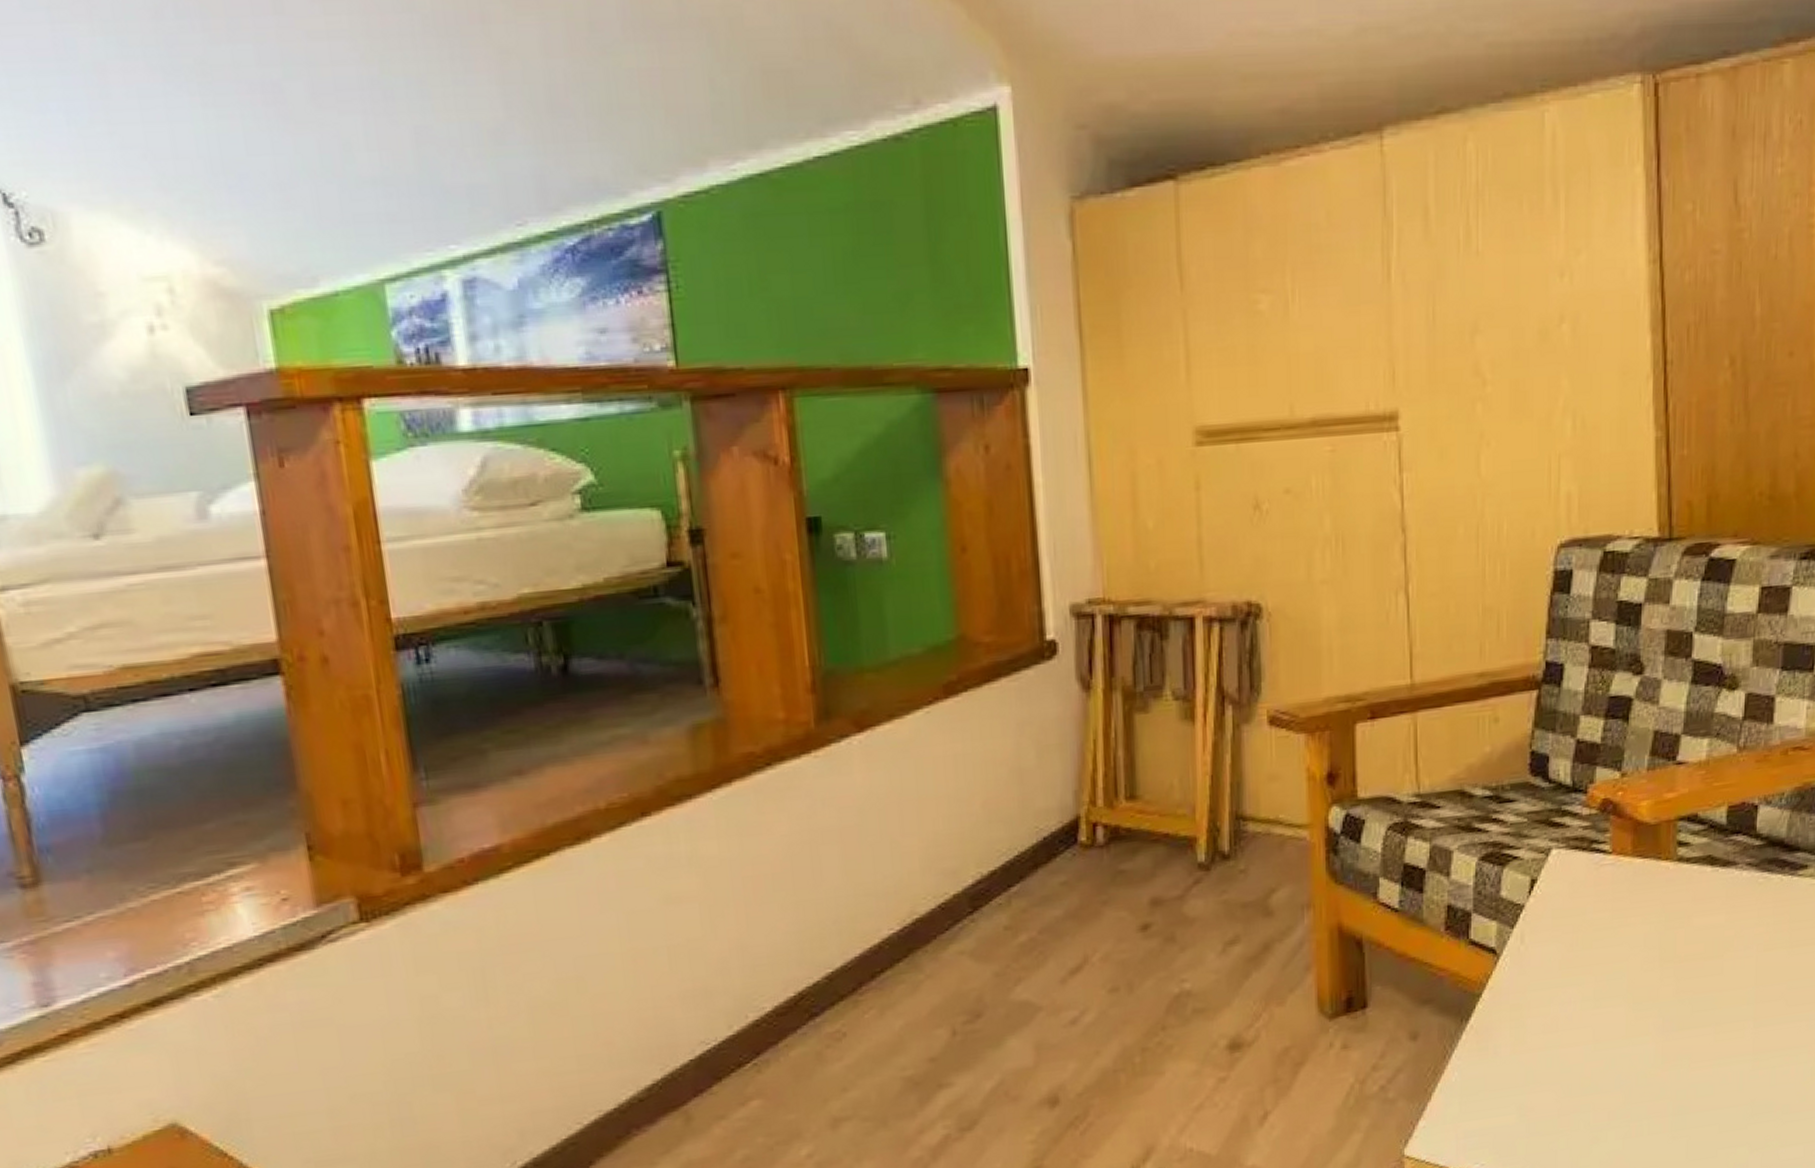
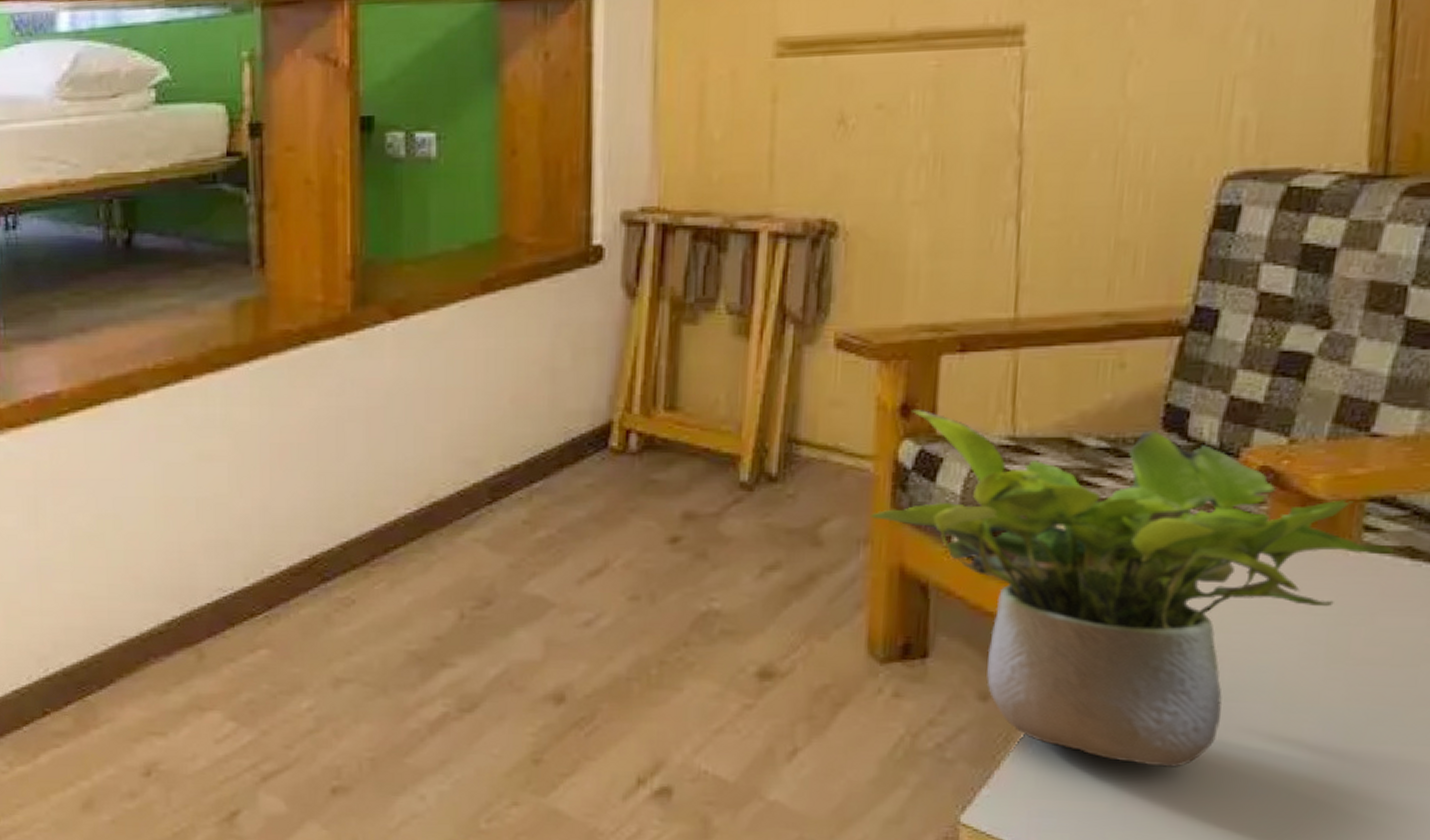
potted plant: none [1311,776,1700,1076] -> present [871,410,1395,767]

